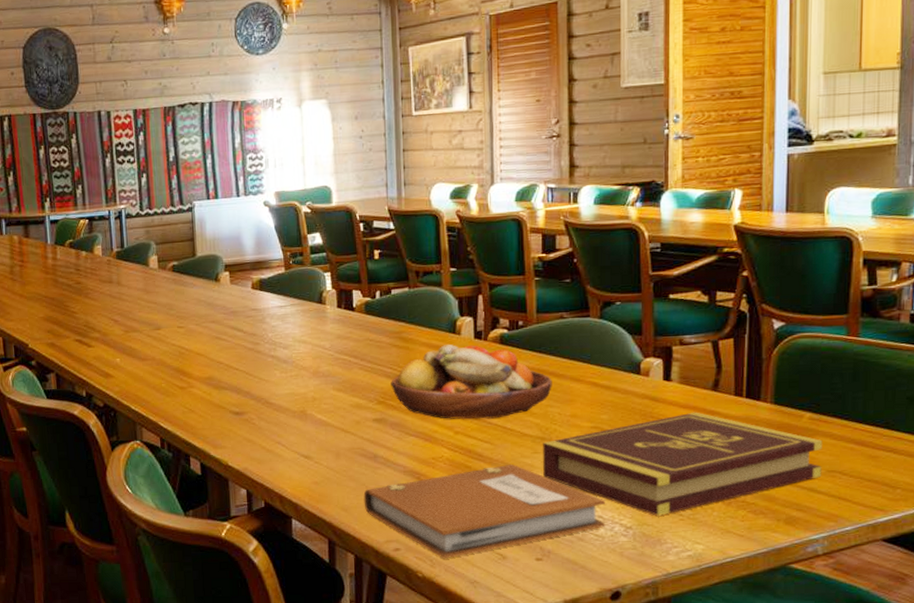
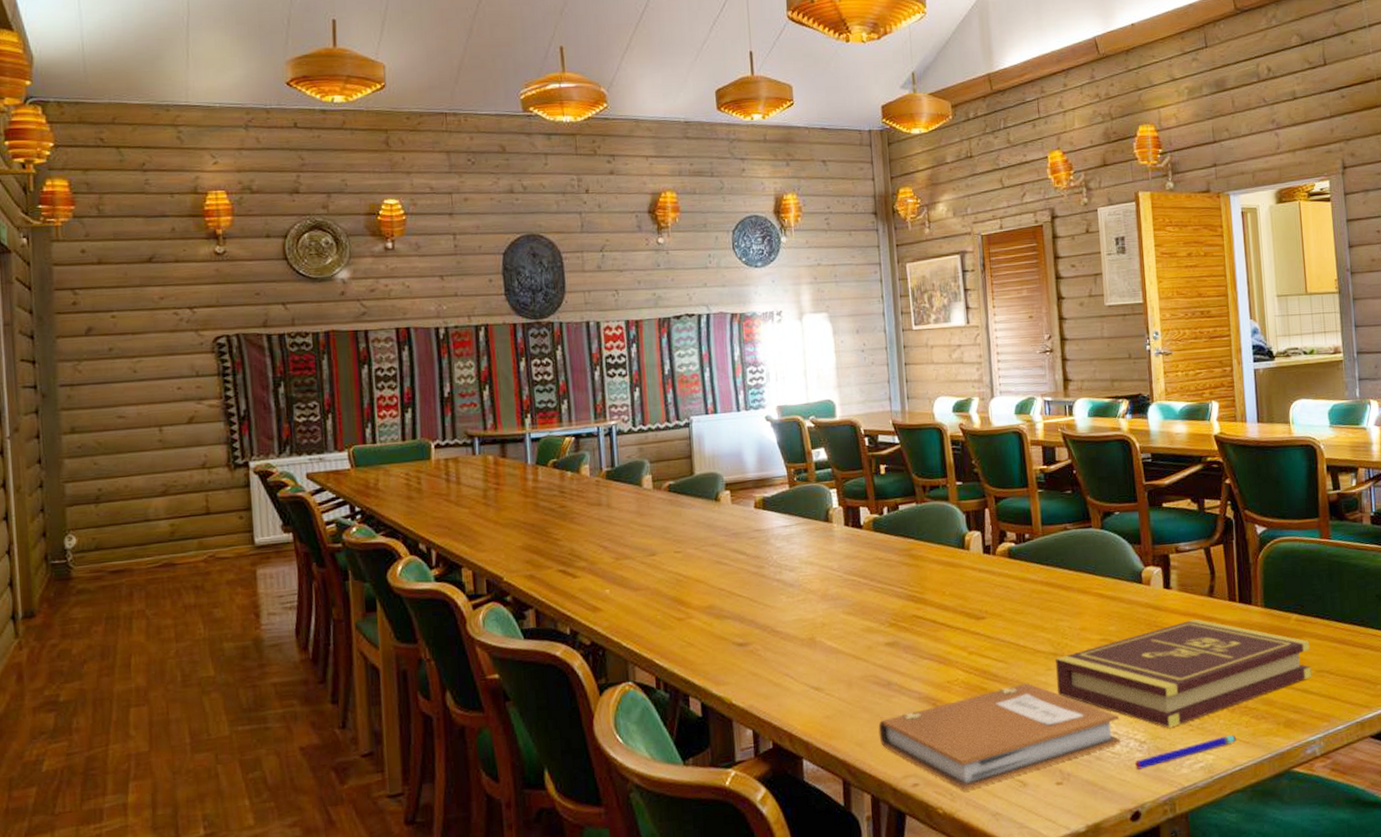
fruit bowl: present [391,344,552,419] -> none [902,560,1061,639]
pen: none [619,528,729,553] -> present [1135,735,1236,769]

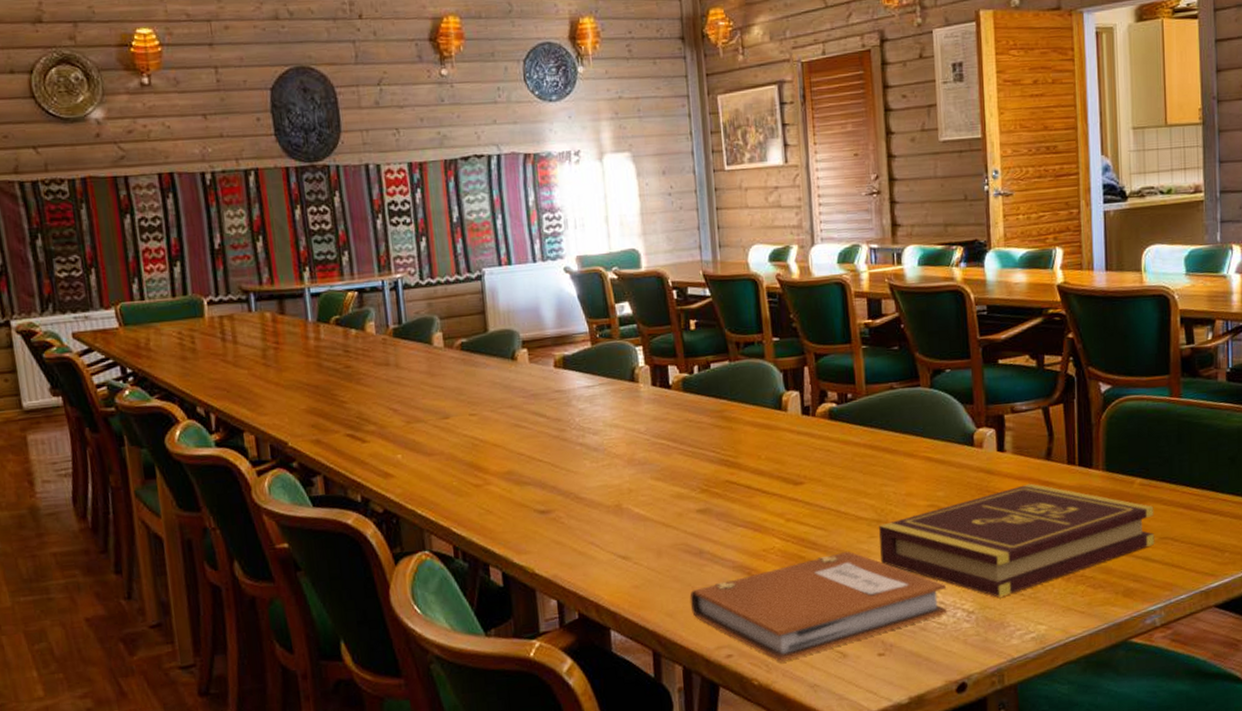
pen: present [1135,735,1236,769] -> none [962,605,1071,640]

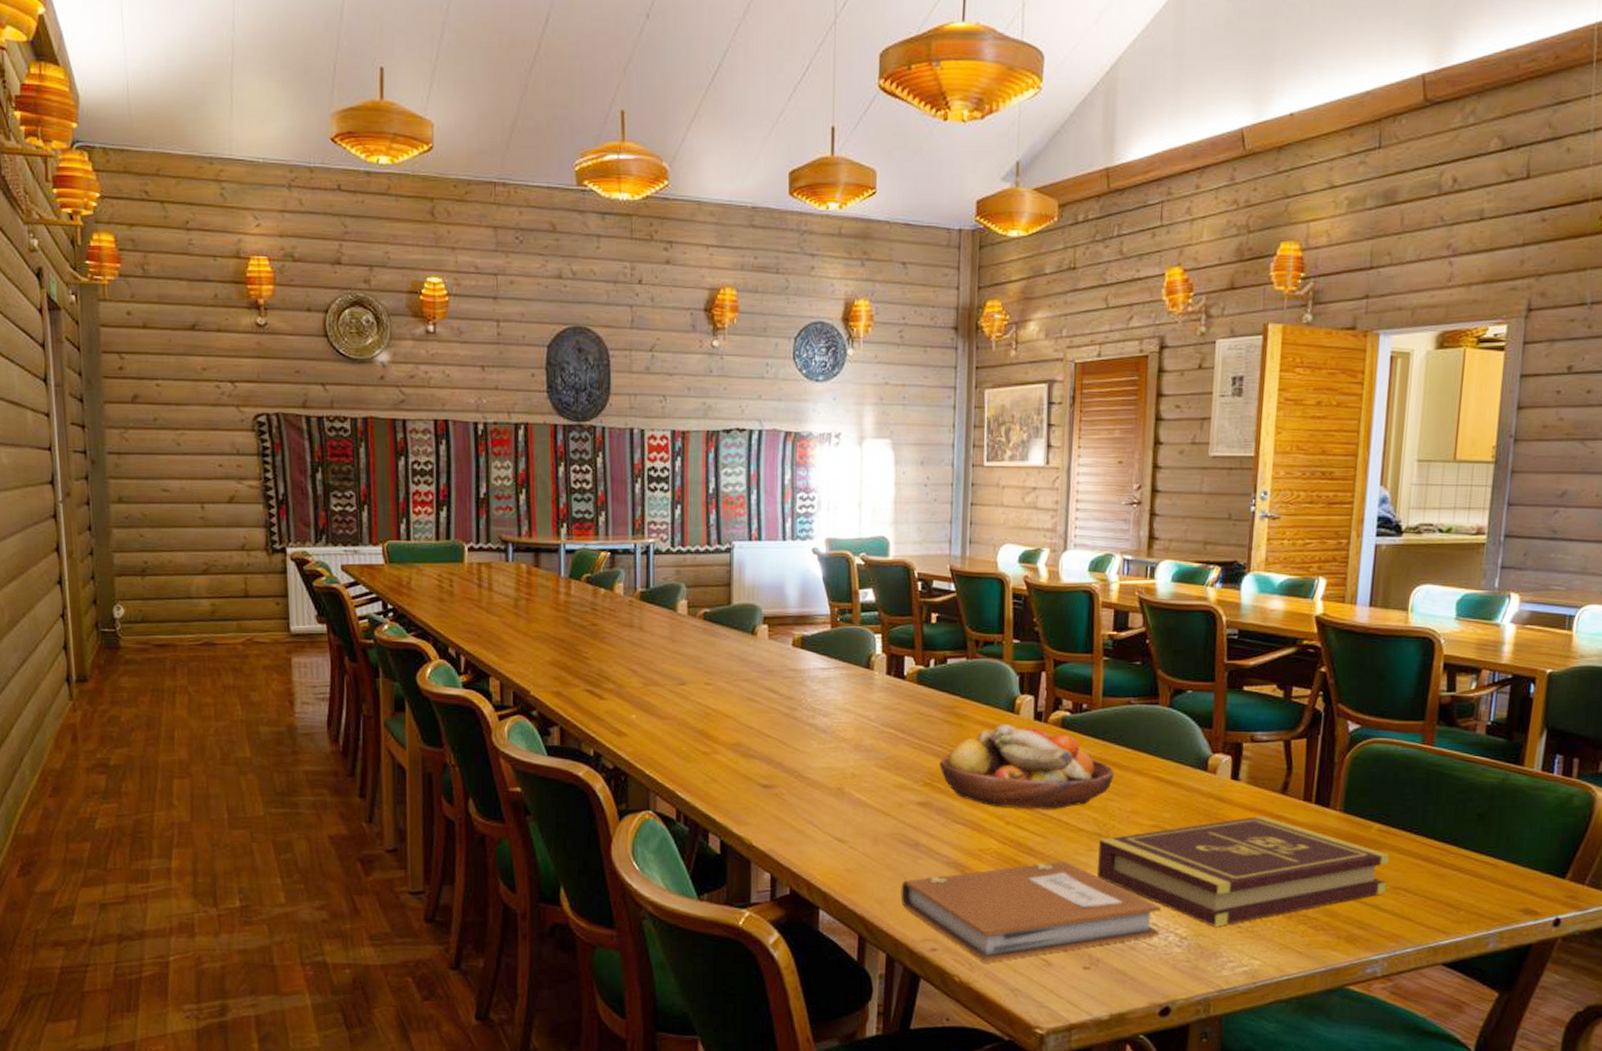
fruit bowl: none [714,421,886,506] -> present [939,725,1114,810]

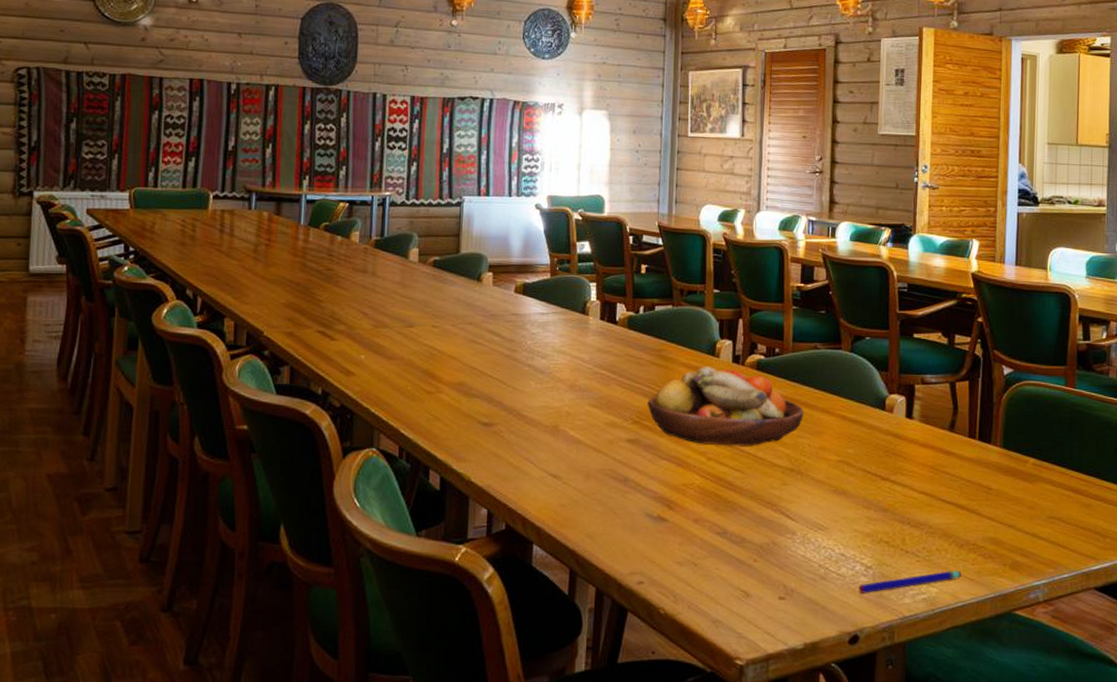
notebook: present [900,862,1161,963] -> none [610,496,848,595]
book: present [1097,815,1390,927] -> none [791,451,1044,556]
pen: none [1172,943,1288,965] -> present [859,571,961,594]

